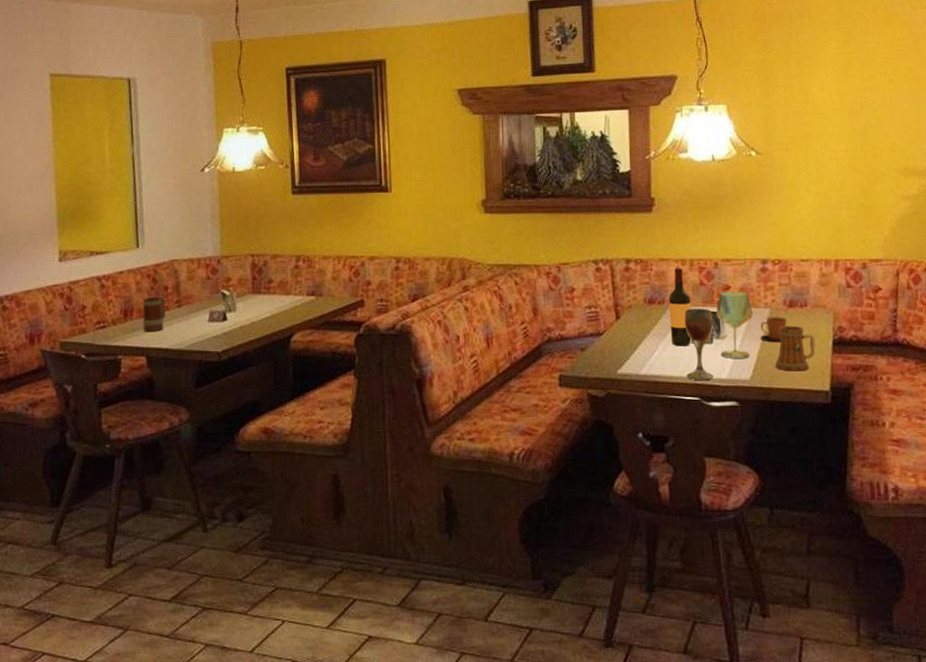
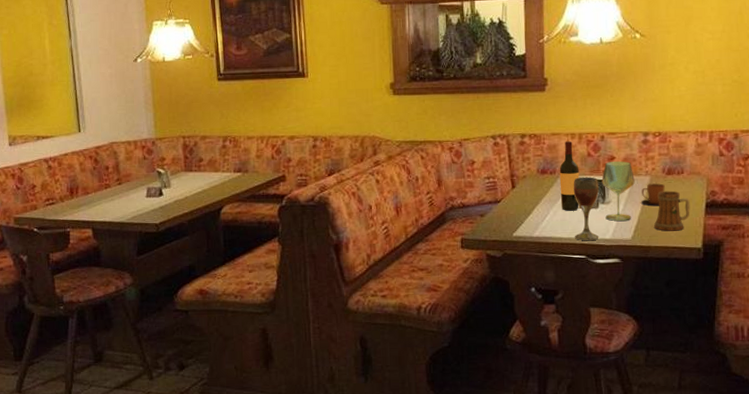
beer mug: present [142,295,166,332] -> none [86,174,108,208]

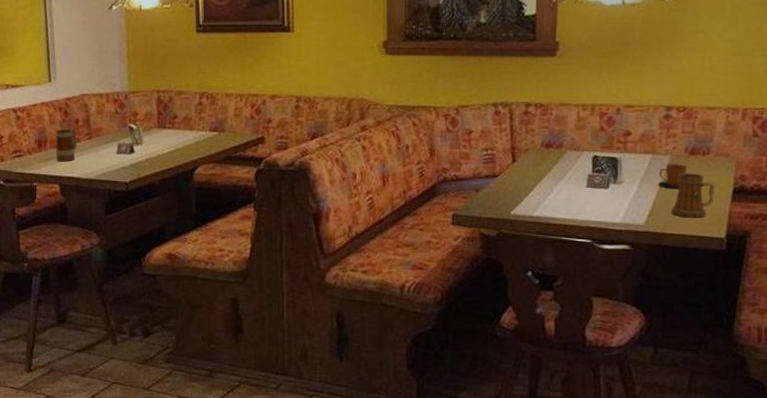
beer mug: none [86,174,108,208] -> present [55,127,77,162]
wine bottle: present [559,141,579,211] -> none [566,113,589,190]
cup: present [573,177,599,241] -> none [579,153,610,224]
wine glass: present [601,161,635,221] -> none [614,138,652,204]

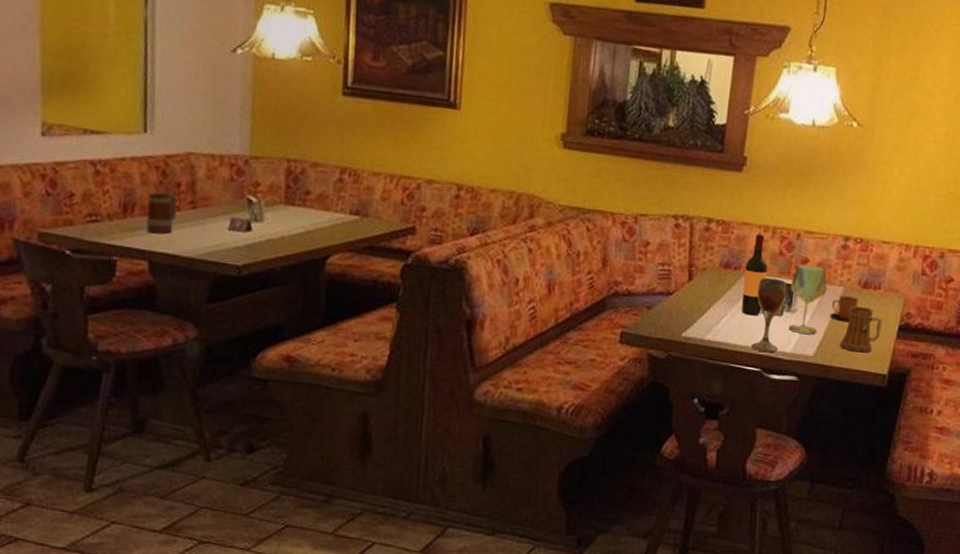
wine bottle: none [566,113,589,190] -> present [741,234,768,316]
cup: none [579,153,610,224] -> present [750,277,787,353]
wine glass: none [614,138,652,204] -> present [788,264,827,334]

